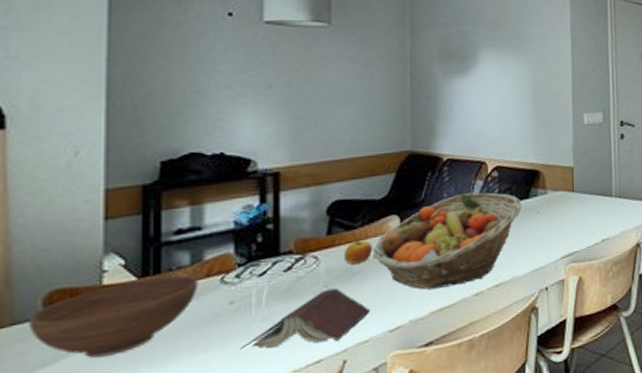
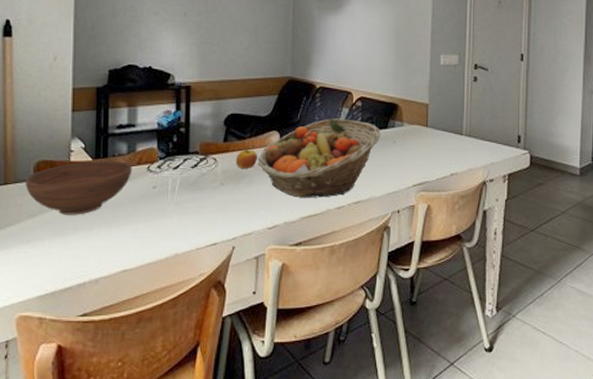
book: present [240,288,371,351] -> none [159,186,255,229]

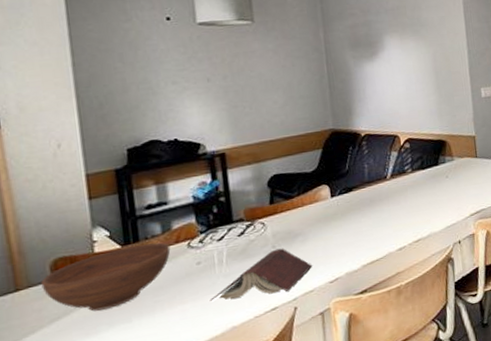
book: none [159,186,255,229] -> present [210,248,313,302]
apple: present [235,147,258,169] -> none [285,206,310,228]
fruit basket: present [257,118,381,198] -> none [308,162,433,247]

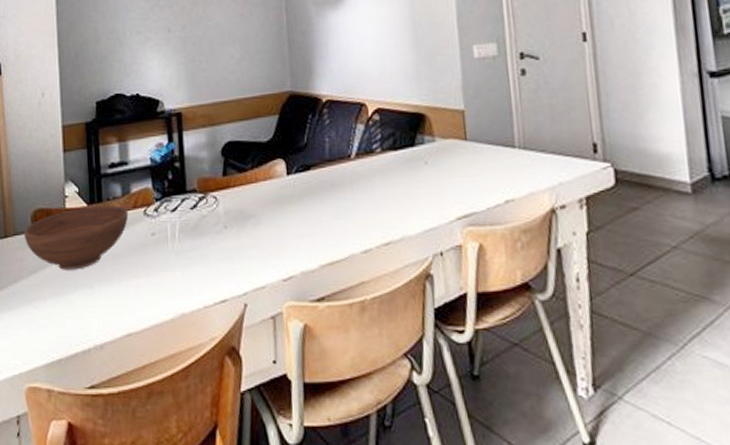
book: present [210,248,313,302] -> none [162,230,266,283]

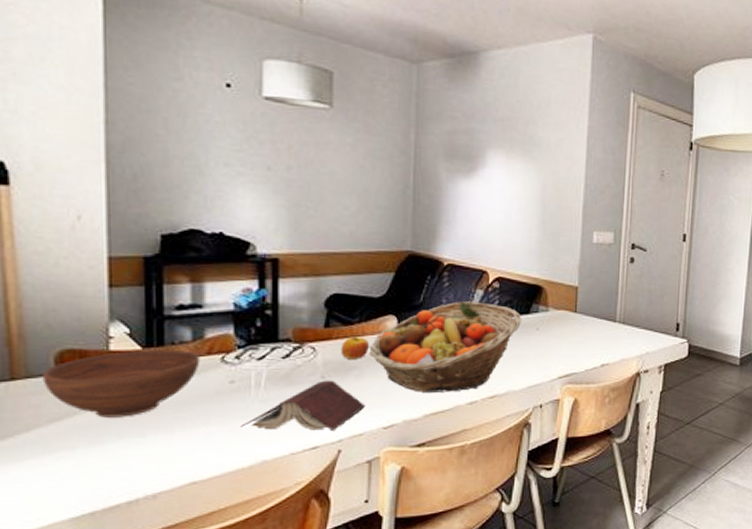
book: none [162,230,266,283] -> present [240,380,366,431]
apple: none [238,181,263,207] -> present [340,334,370,359]
fruit basket: none [262,137,408,240] -> present [368,301,522,392]

